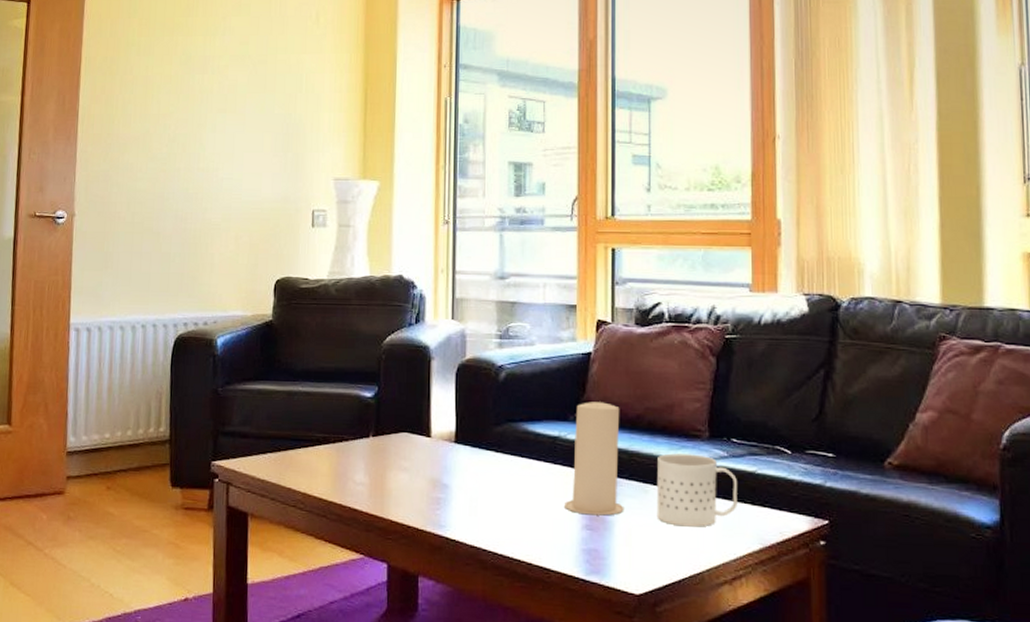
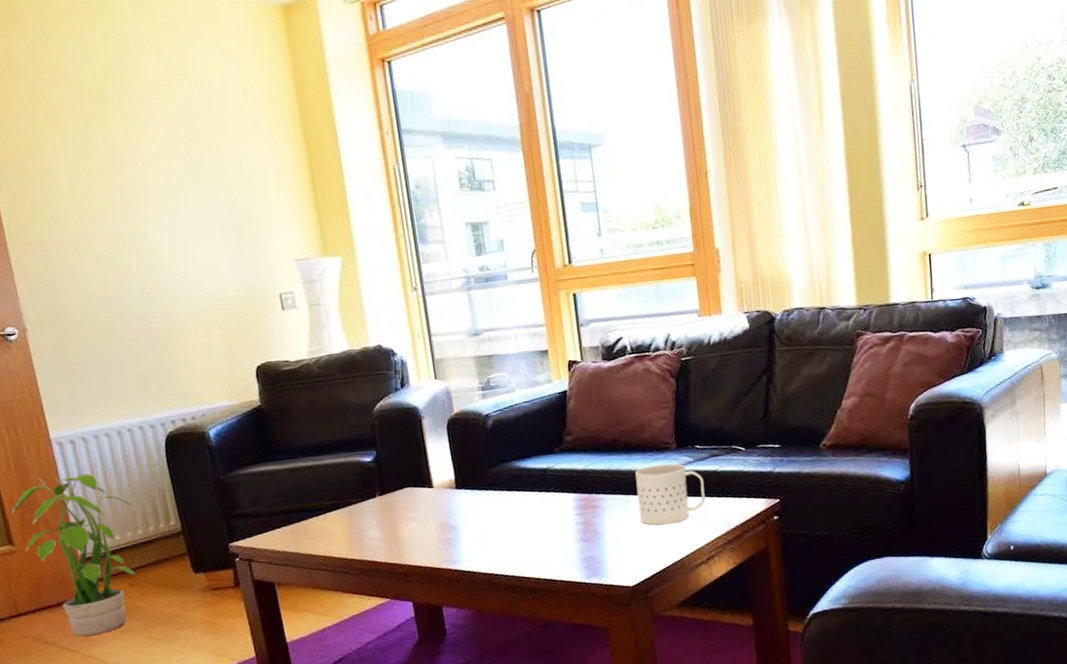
potted plant: none [18,360,128,536] -> present [12,472,137,637]
candle: present [565,402,624,516] -> none [560,432,612,530]

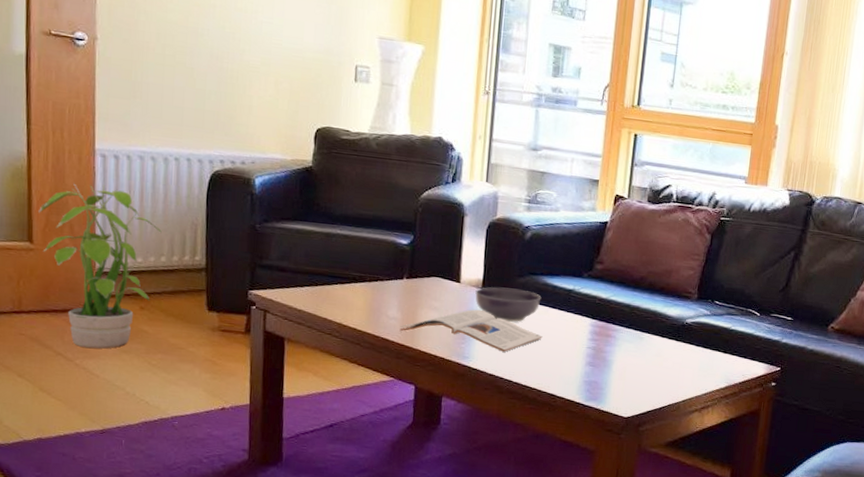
magazine: none [384,510,528,551] -> present [399,309,543,352]
bowl: none [450,480,518,516] -> present [475,287,542,322]
mug: present [635,463,706,525] -> none [648,309,715,368]

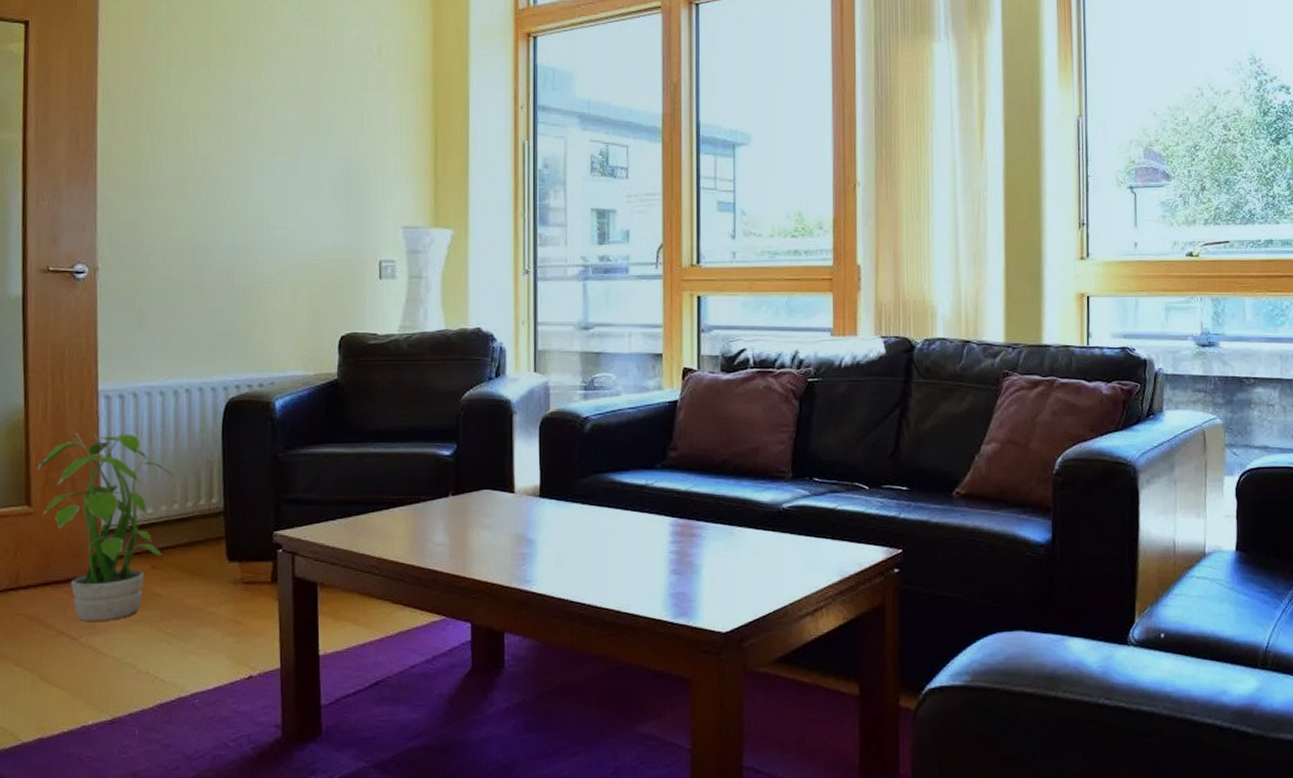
magazine: present [399,309,543,352] -> none [449,522,615,569]
bowl: present [475,287,542,322] -> none [533,492,610,532]

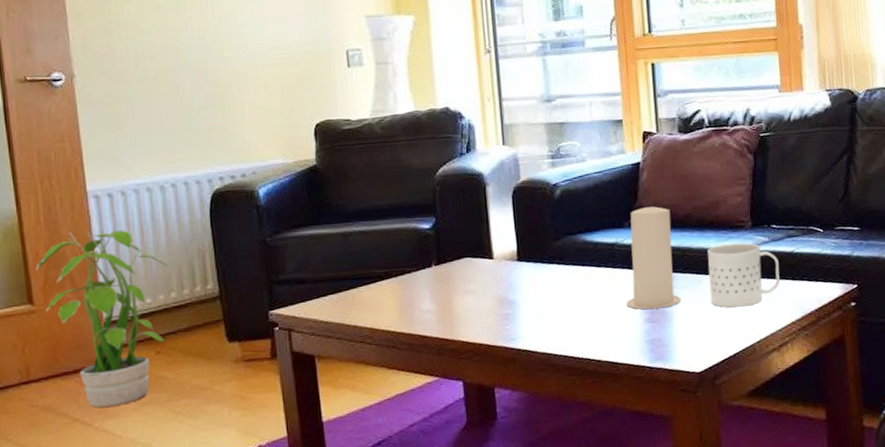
candle: none [652,449,711,560] -> present [627,206,681,310]
mug: none [742,495,819,565] -> present [707,243,780,308]

